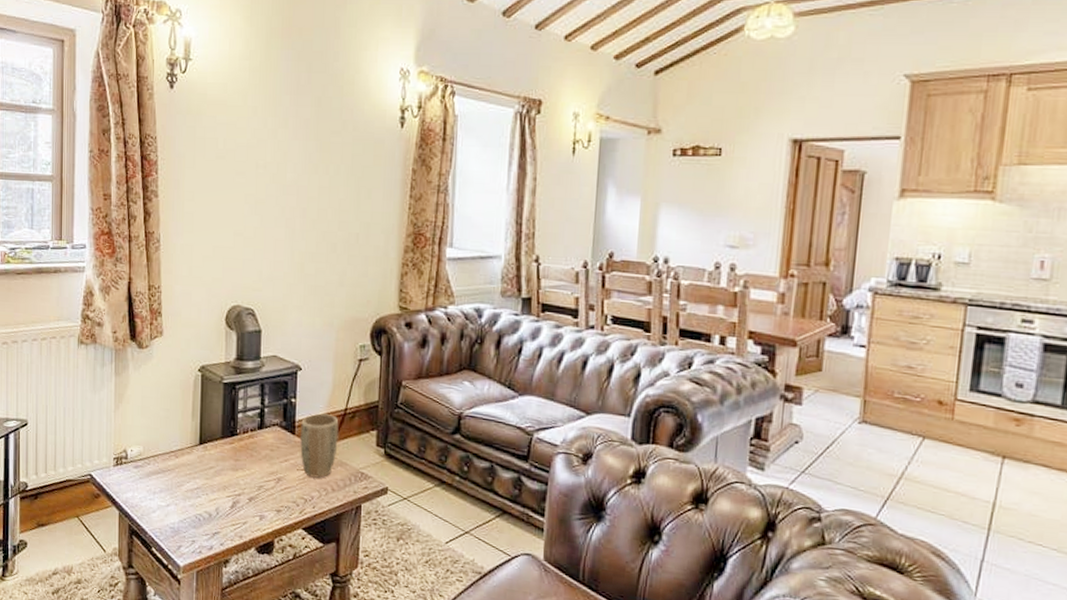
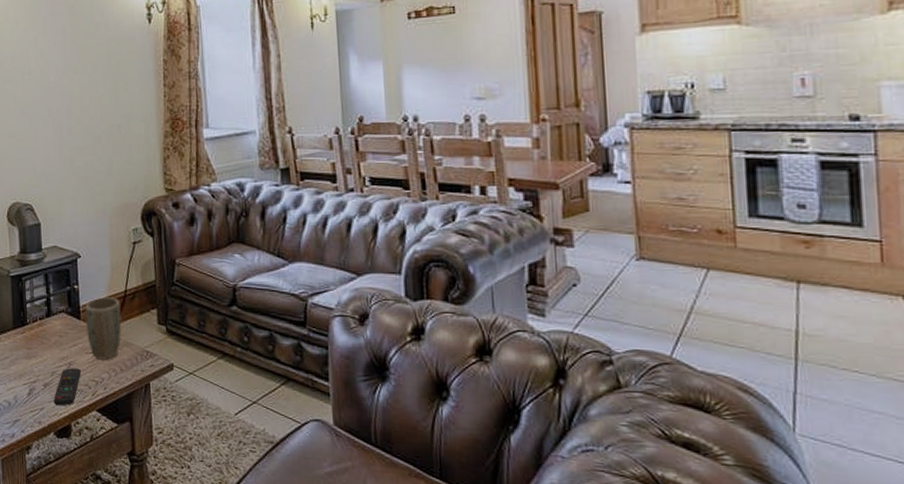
remote control: none [257,483,290,522] -> present [53,368,81,406]

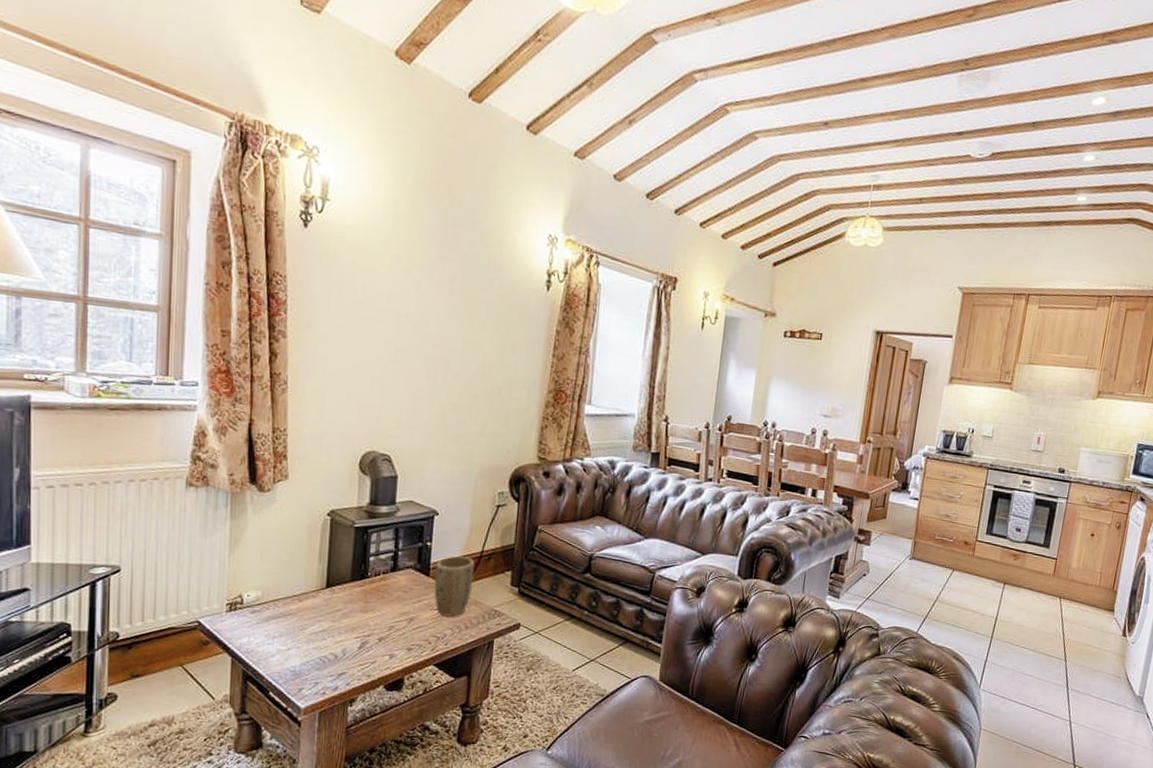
remote control: present [53,368,81,406] -> none [387,623,422,660]

